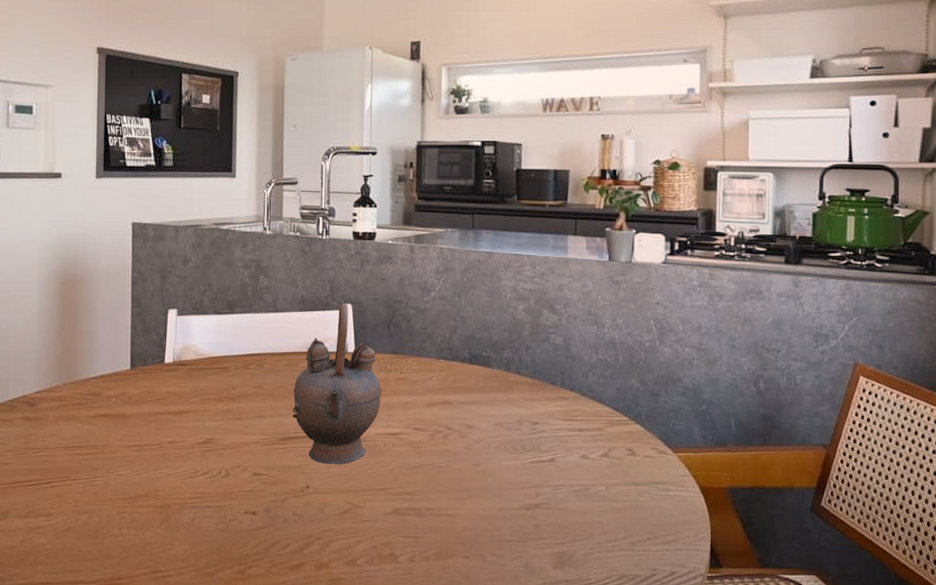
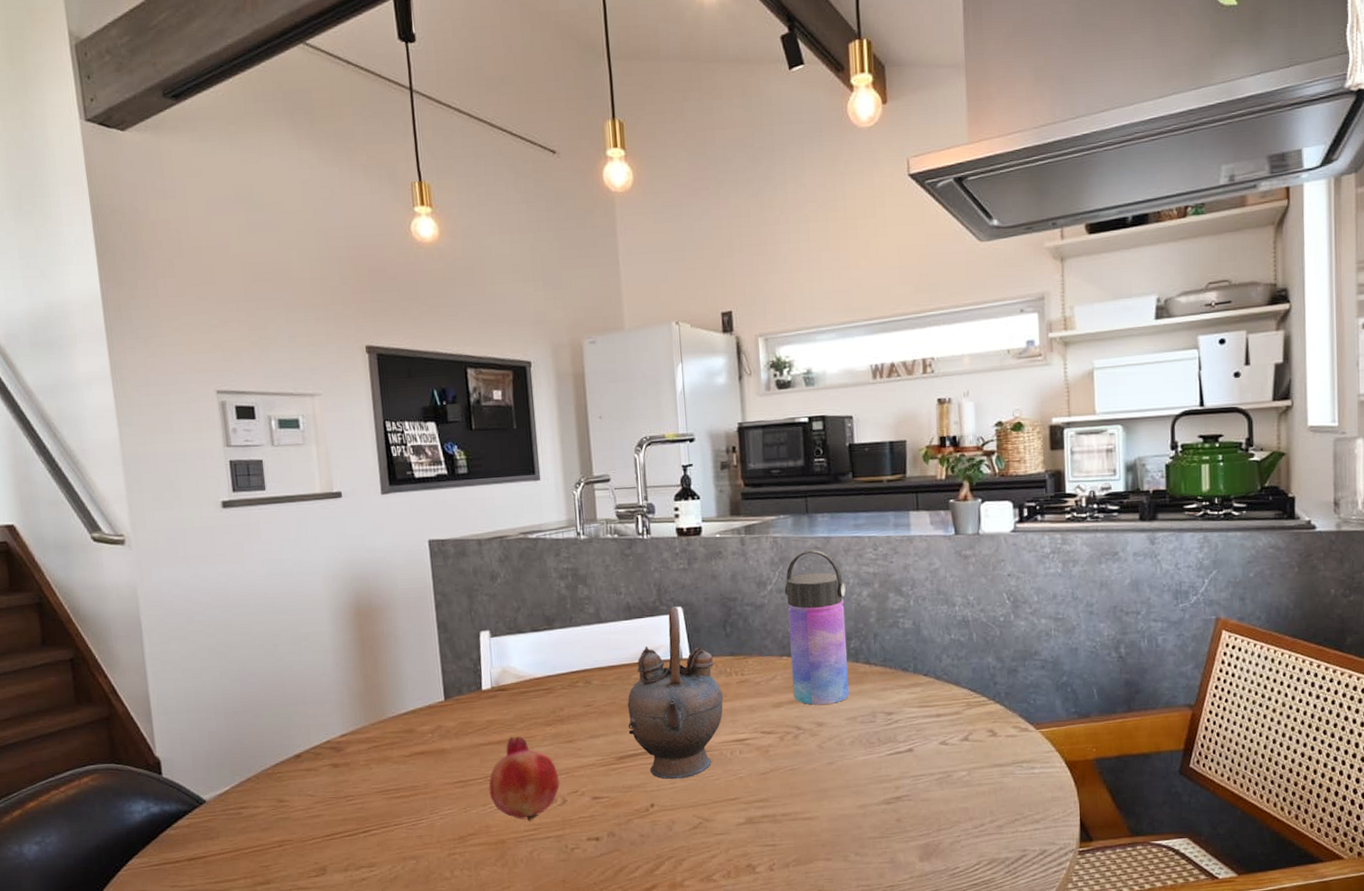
fruit: none [161,409,226,489] -> present [488,736,560,821]
water bottle: none [446,263,503,409] -> present [784,550,849,706]

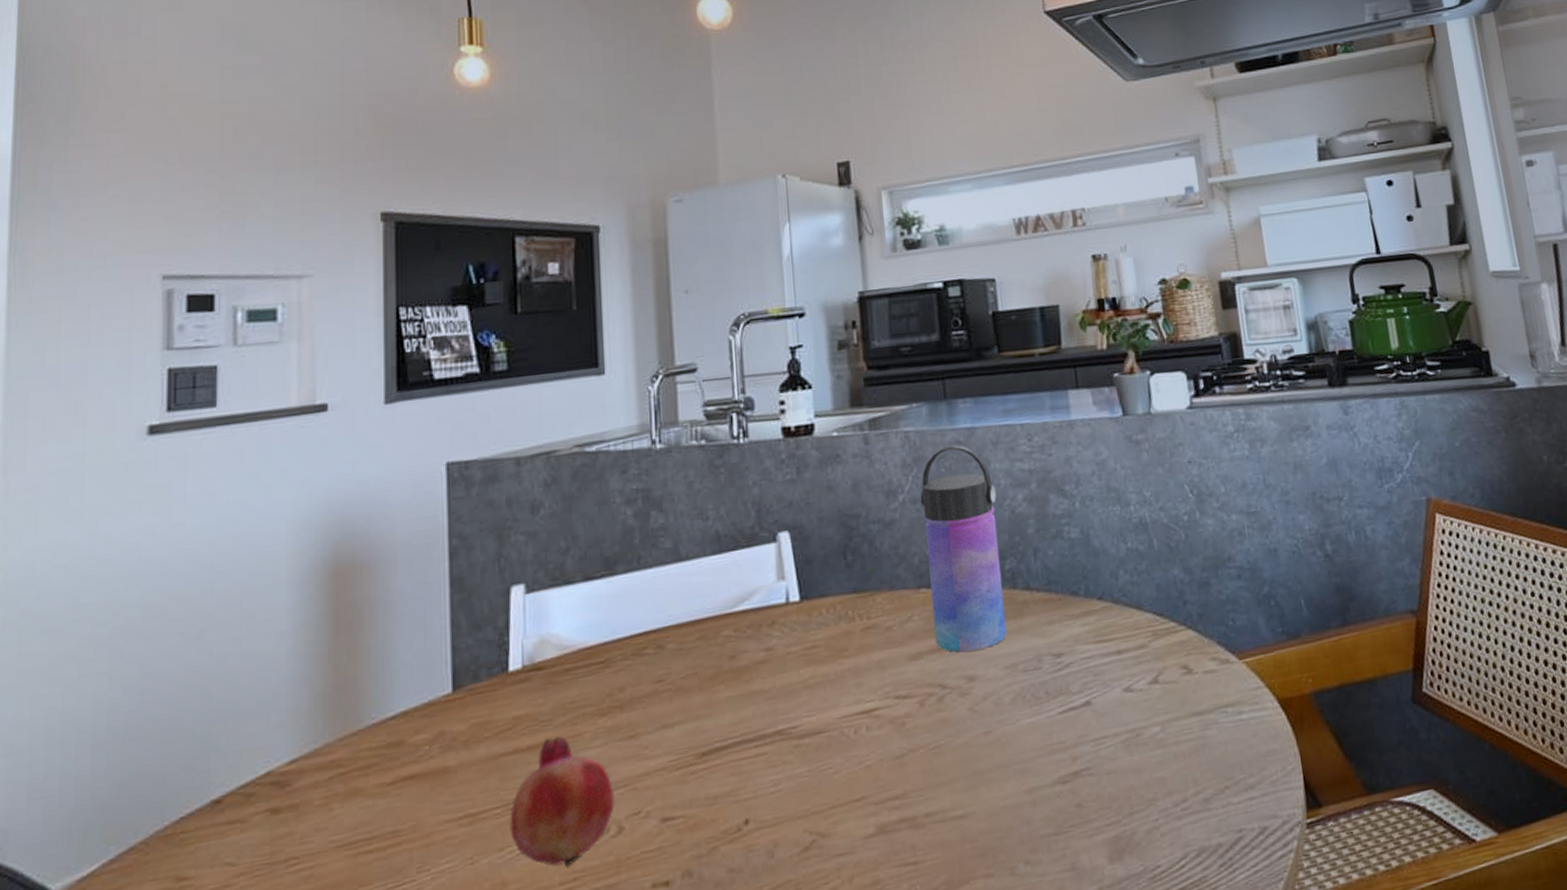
teapot: present [627,607,723,780] -> none [714,531,844,780]

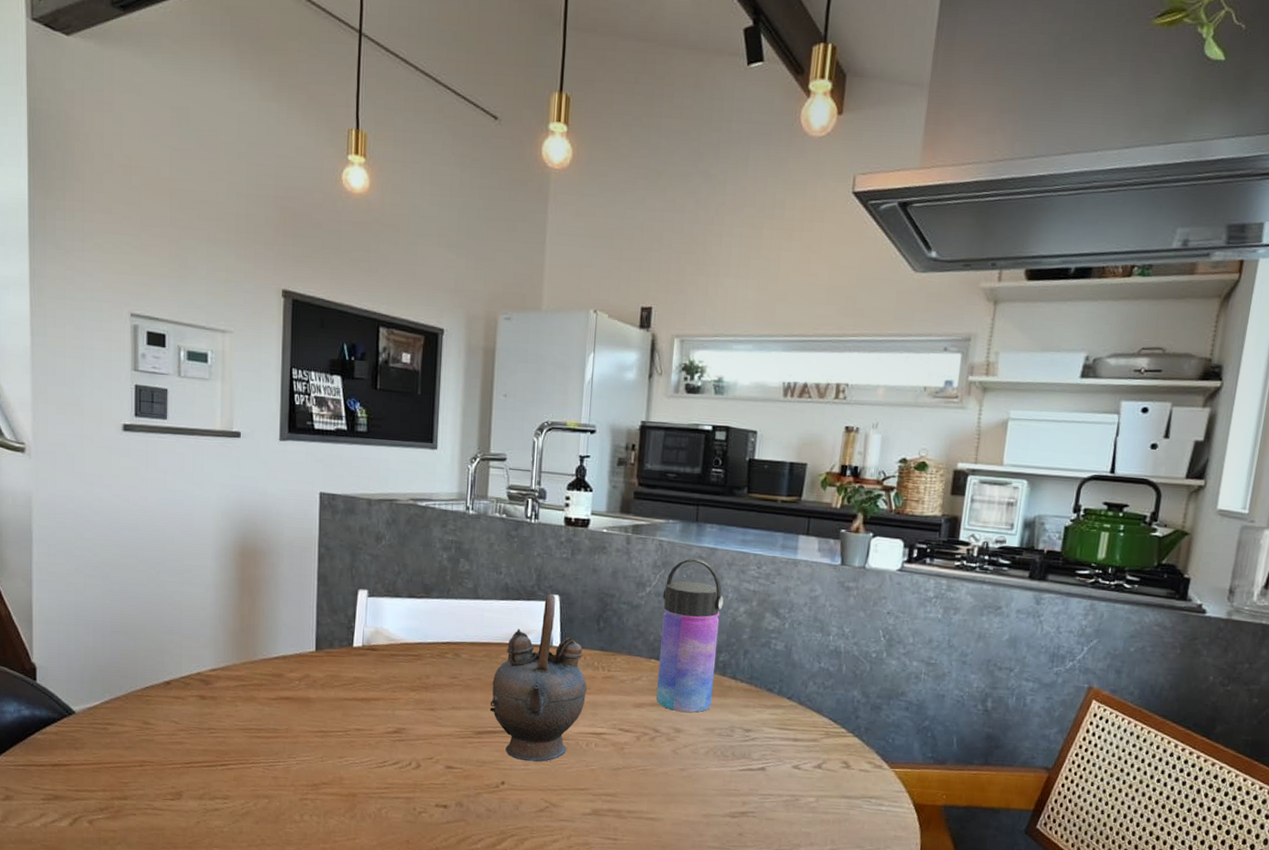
fruit: present [509,736,616,868] -> none [347,696,417,780]
teapot: none [714,531,844,780] -> present [489,594,587,762]

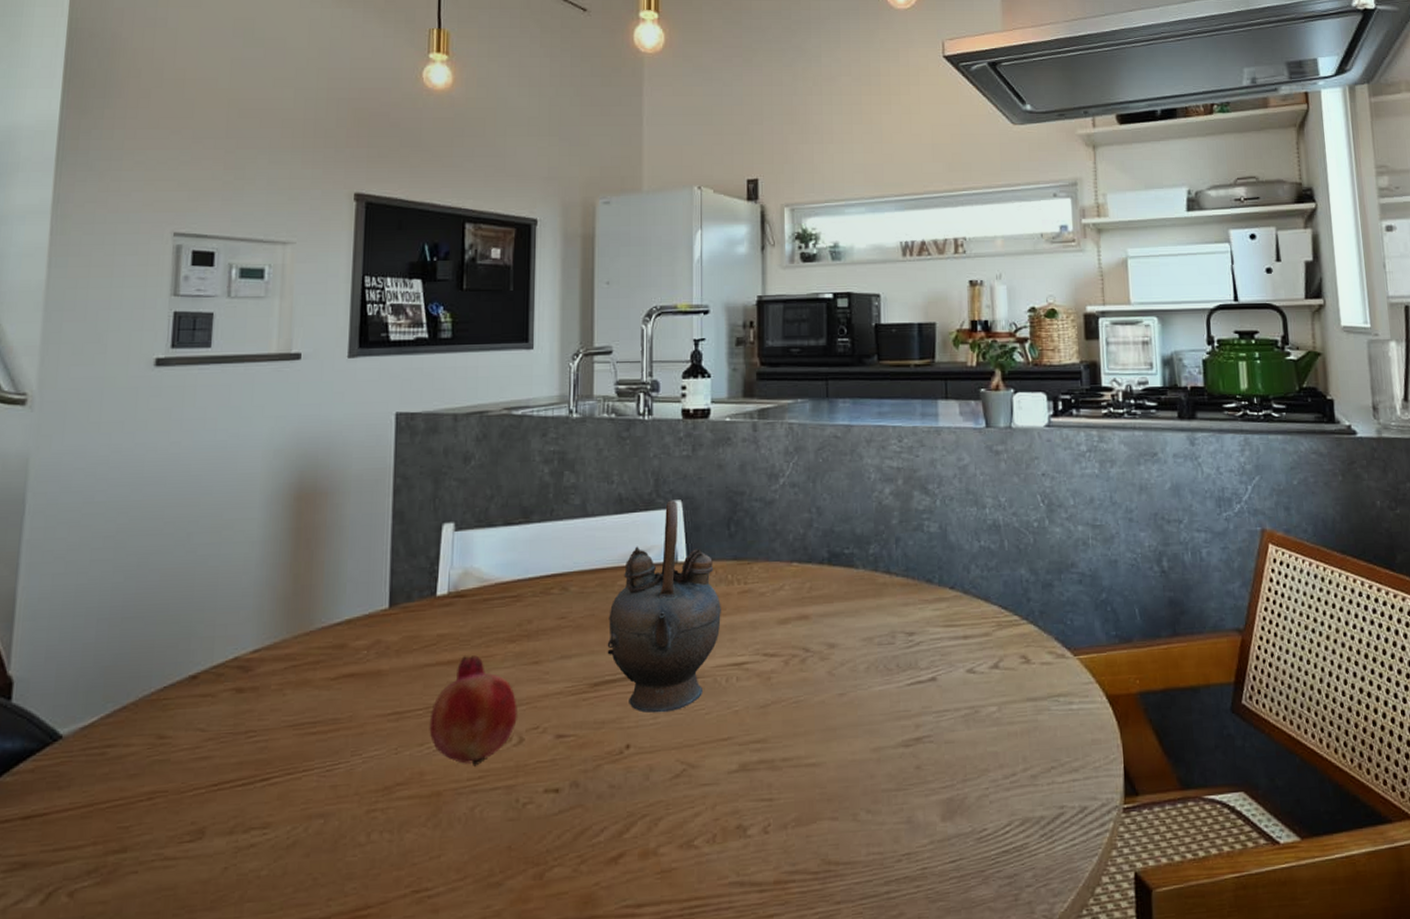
fruit: none [347,696,417,780] -> present [429,655,519,767]
water bottle: present [656,559,724,713] -> none [798,439,866,623]

